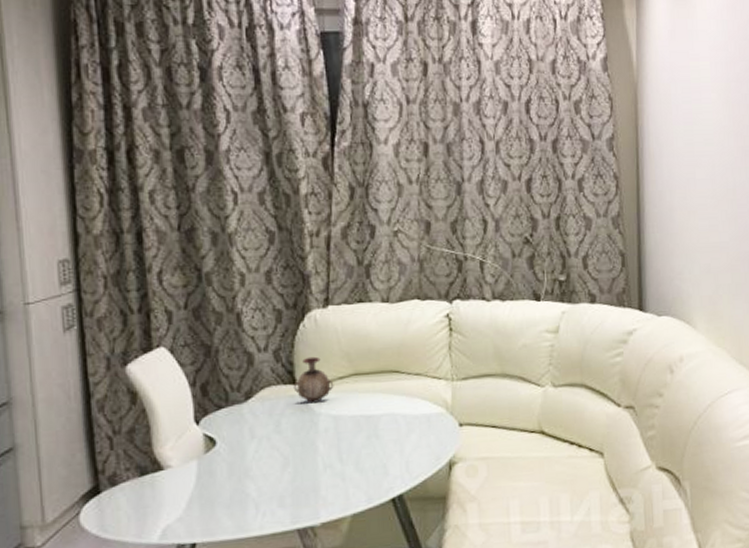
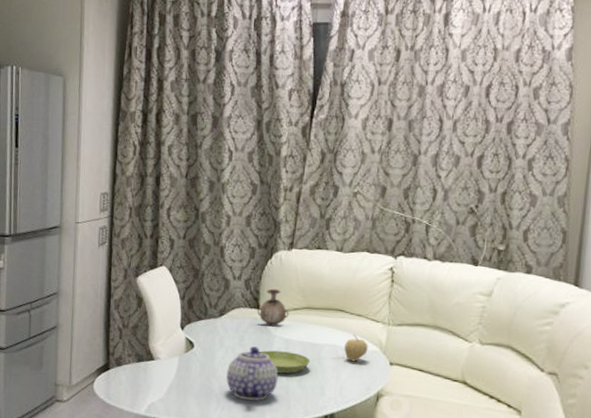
teapot: none [264,431,330,499] -> present [226,346,278,401]
saucer: none [302,430,367,459] -> present [259,350,311,374]
fruit: none [405,397,433,430] -> present [344,334,368,362]

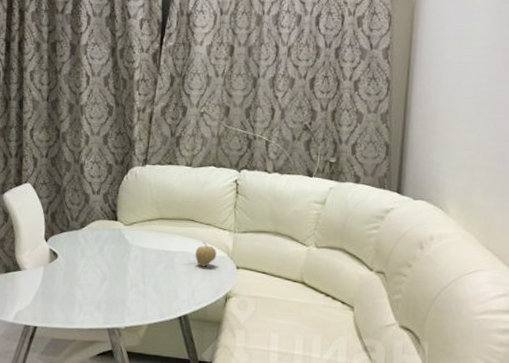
teapot: present [226,346,278,401] -> none [88,255,136,306]
vase: present [257,288,289,327] -> none [115,201,145,237]
saucer: present [259,350,311,374] -> none [118,258,165,280]

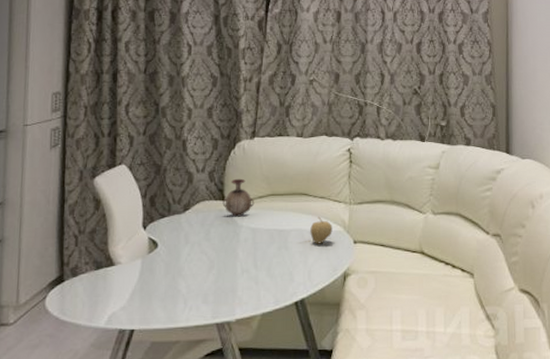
vase: none [115,201,145,237] -> present [222,178,255,217]

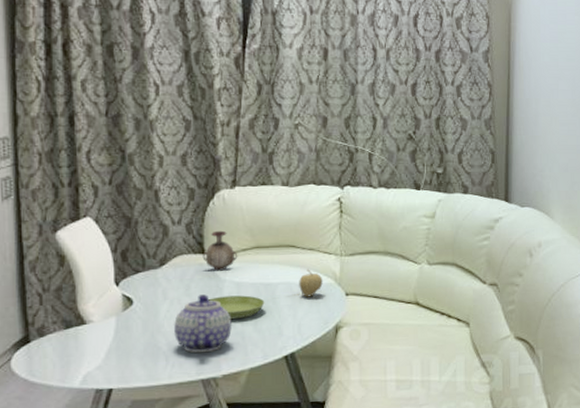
teapot: none [193,239,246,297] -> present [174,294,232,353]
saucer: none [226,241,278,265] -> present [209,295,265,320]

